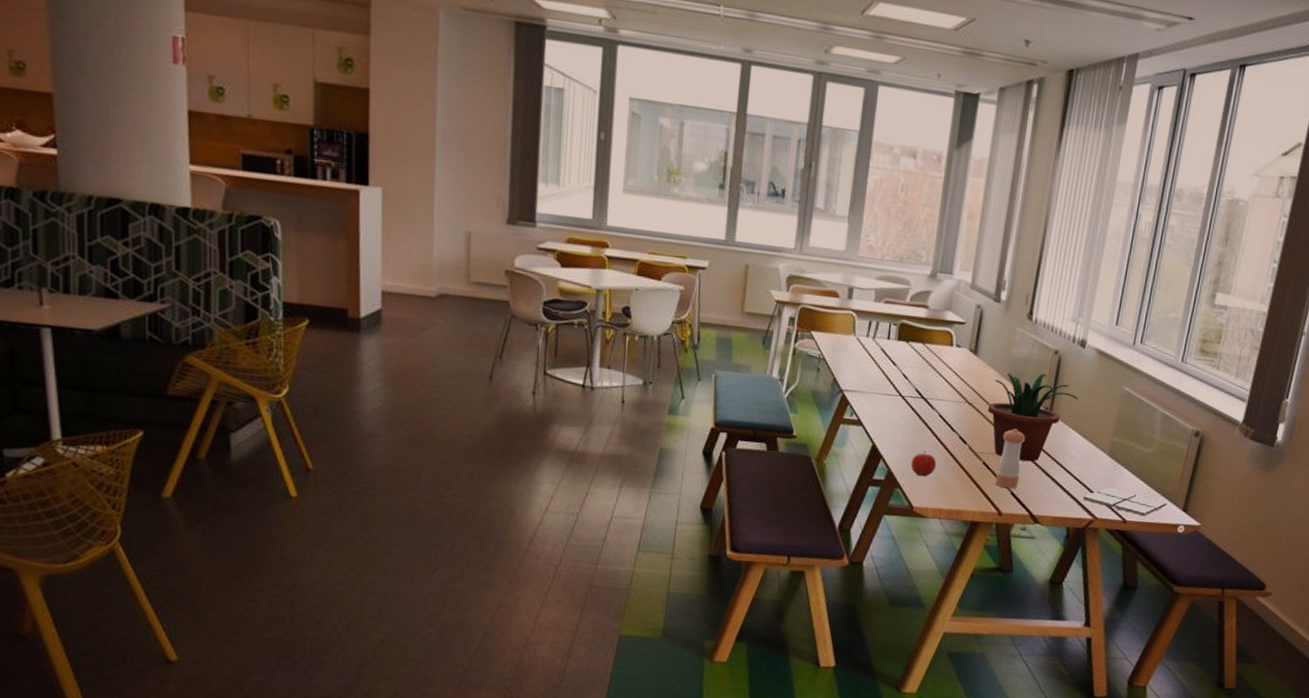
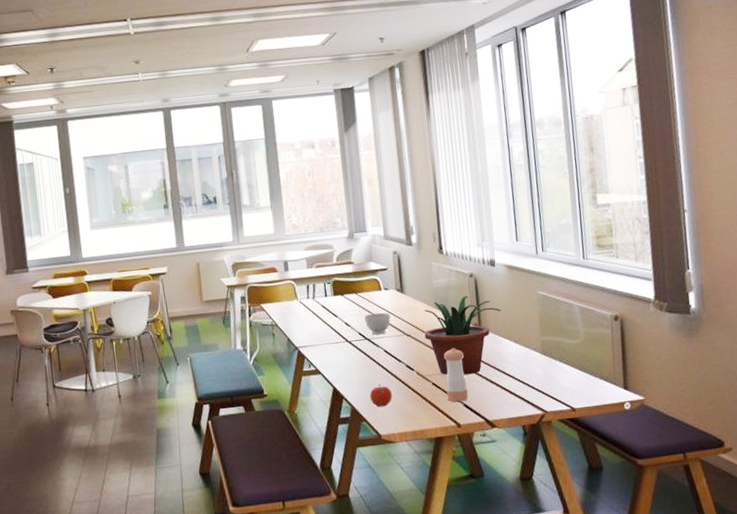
bowl: none [925,370,956,397] -> present [364,312,391,335]
drink coaster: present [1083,486,1167,517] -> none [530,381,608,402]

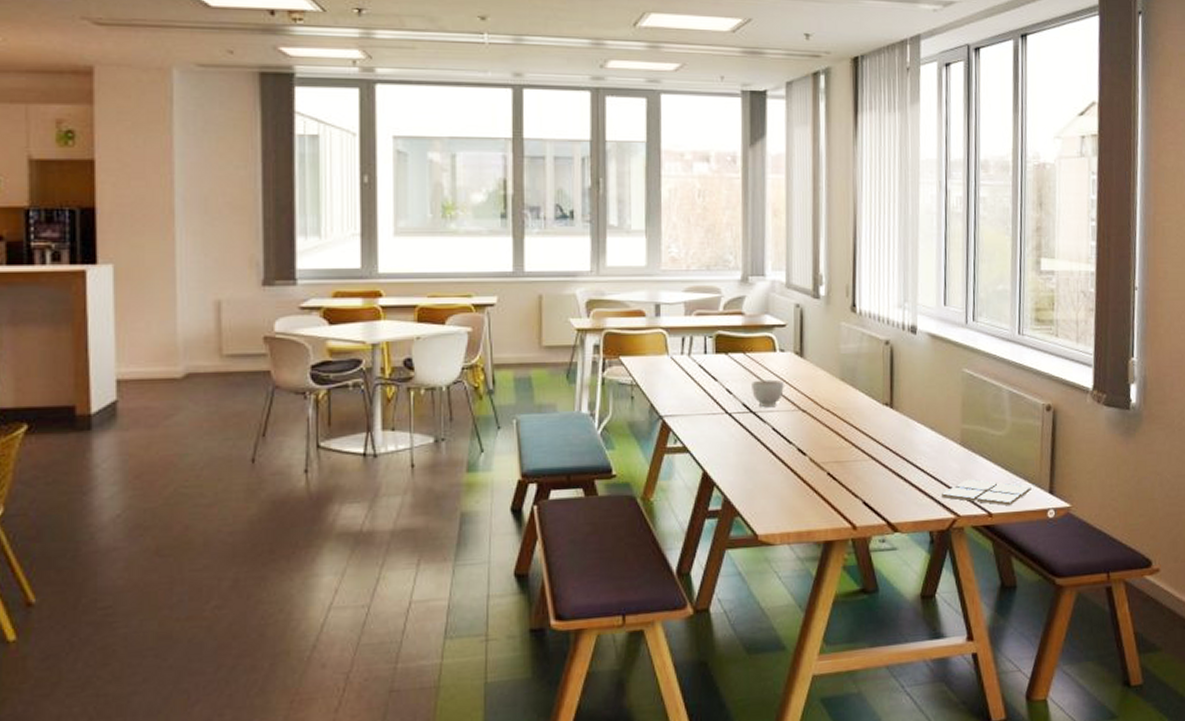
apple: present [369,384,393,408] -> none [748,469,778,500]
potted plant: present [424,296,501,375] -> none [823,367,918,465]
pepper shaker: present [443,348,469,402] -> none [844,430,870,498]
drink coaster: none [530,381,608,402] -> present [942,479,1031,506]

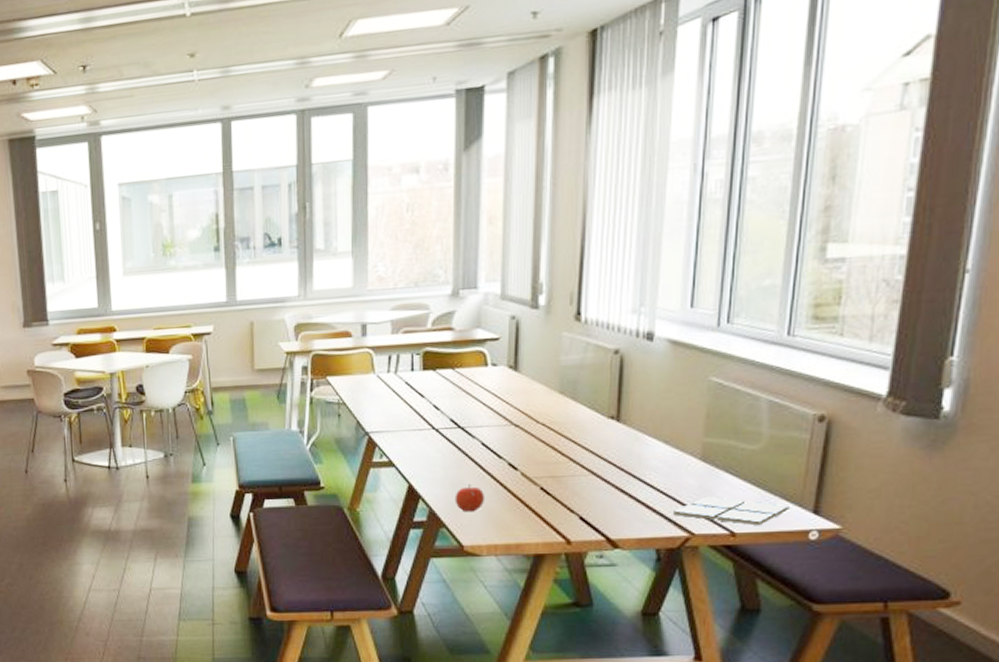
apple: none [748,469,778,500] -> present [454,484,486,513]
bowl: present [752,379,784,408] -> none [460,394,495,423]

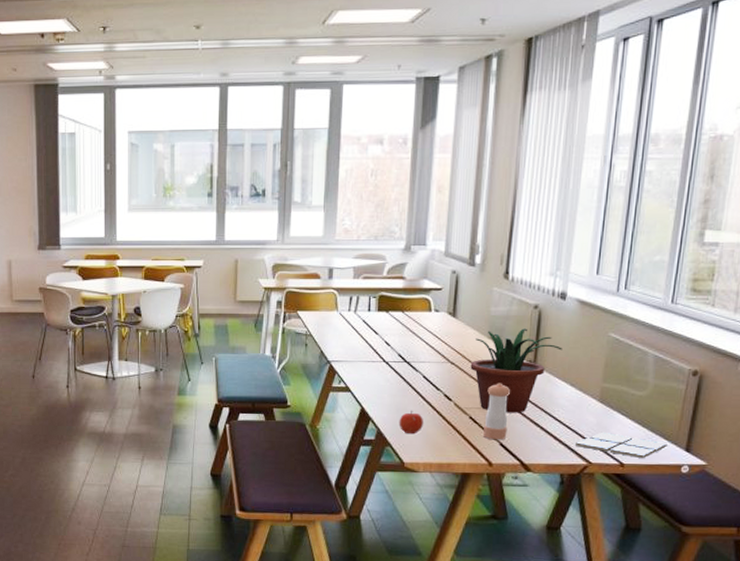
potted plant: none [538,378,652,481] -> present [470,328,562,413]
pepper shaker: none [559,445,589,514] -> present [483,383,510,440]

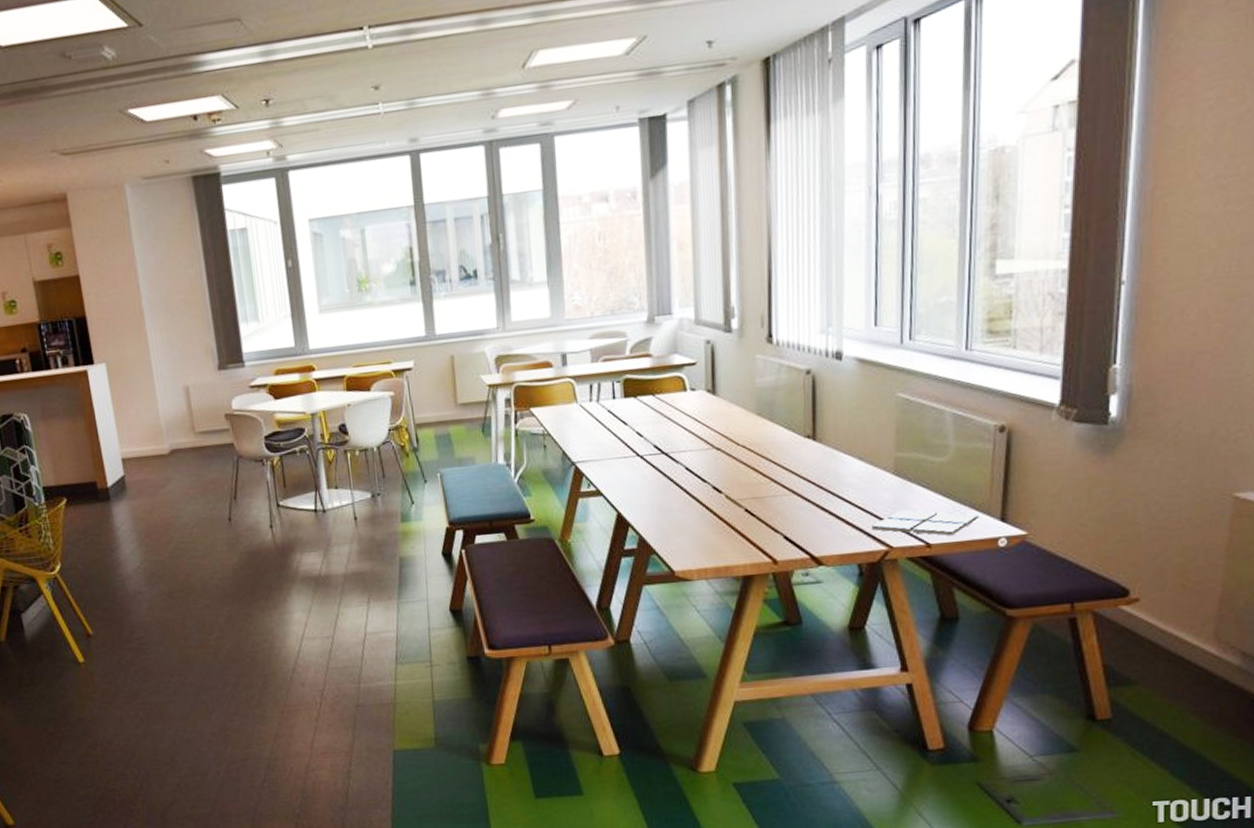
apple: present [399,410,424,435] -> none [663,509,693,538]
potted plant: present [470,328,562,413] -> none [739,398,844,500]
pepper shaker: present [483,383,510,440] -> none [762,465,791,533]

